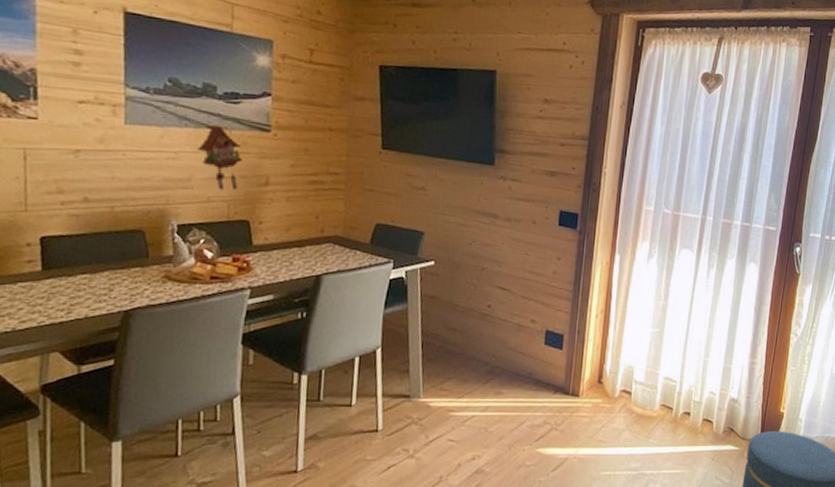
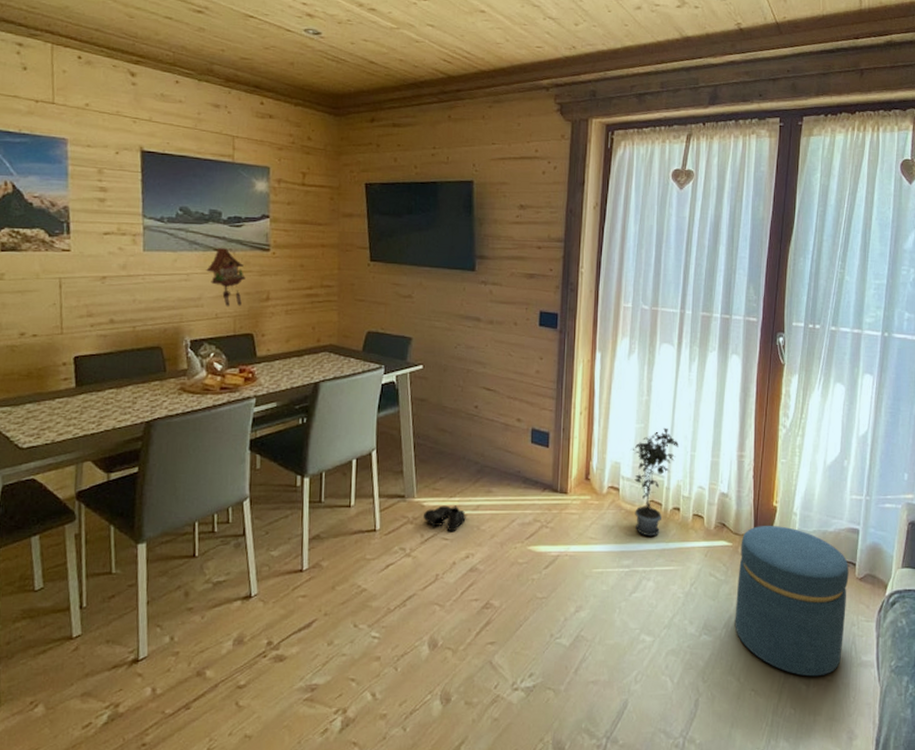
boots: none [428,406,474,434] -> present [423,505,466,532]
potted plant: none [645,333,693,440] -> present [633,427,679,537]

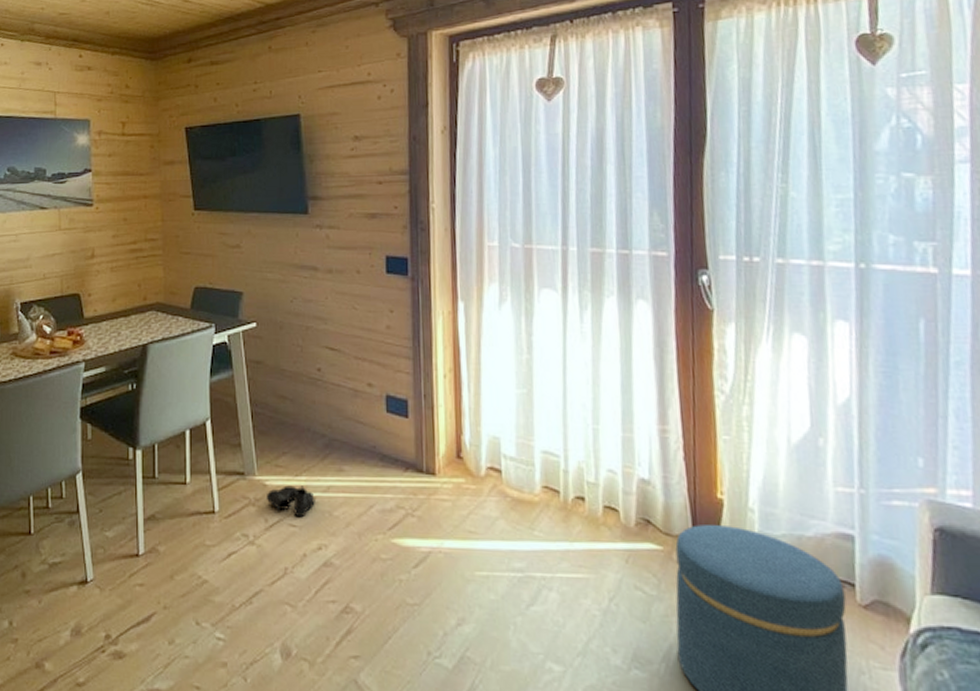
cuckoo clock: present [206,247,246,307] -> none [33,205,71,267]
potted plant: present [633,427,679,537] -> none [515,393,575,533]

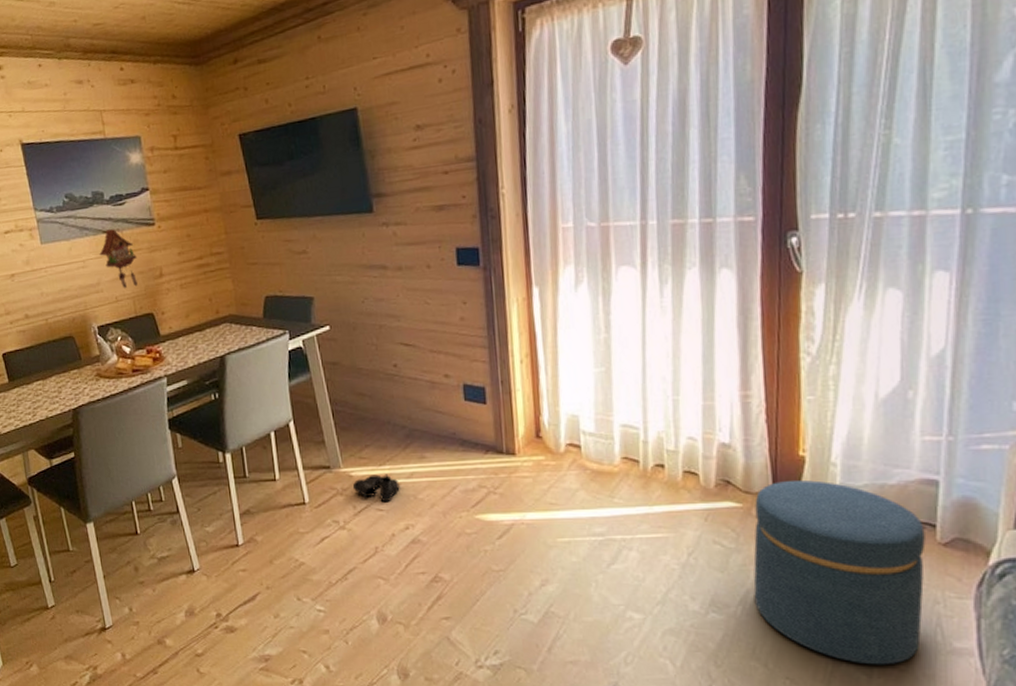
cuckoo clock: none [33,205,71,267] -> present [99,228,138,289]

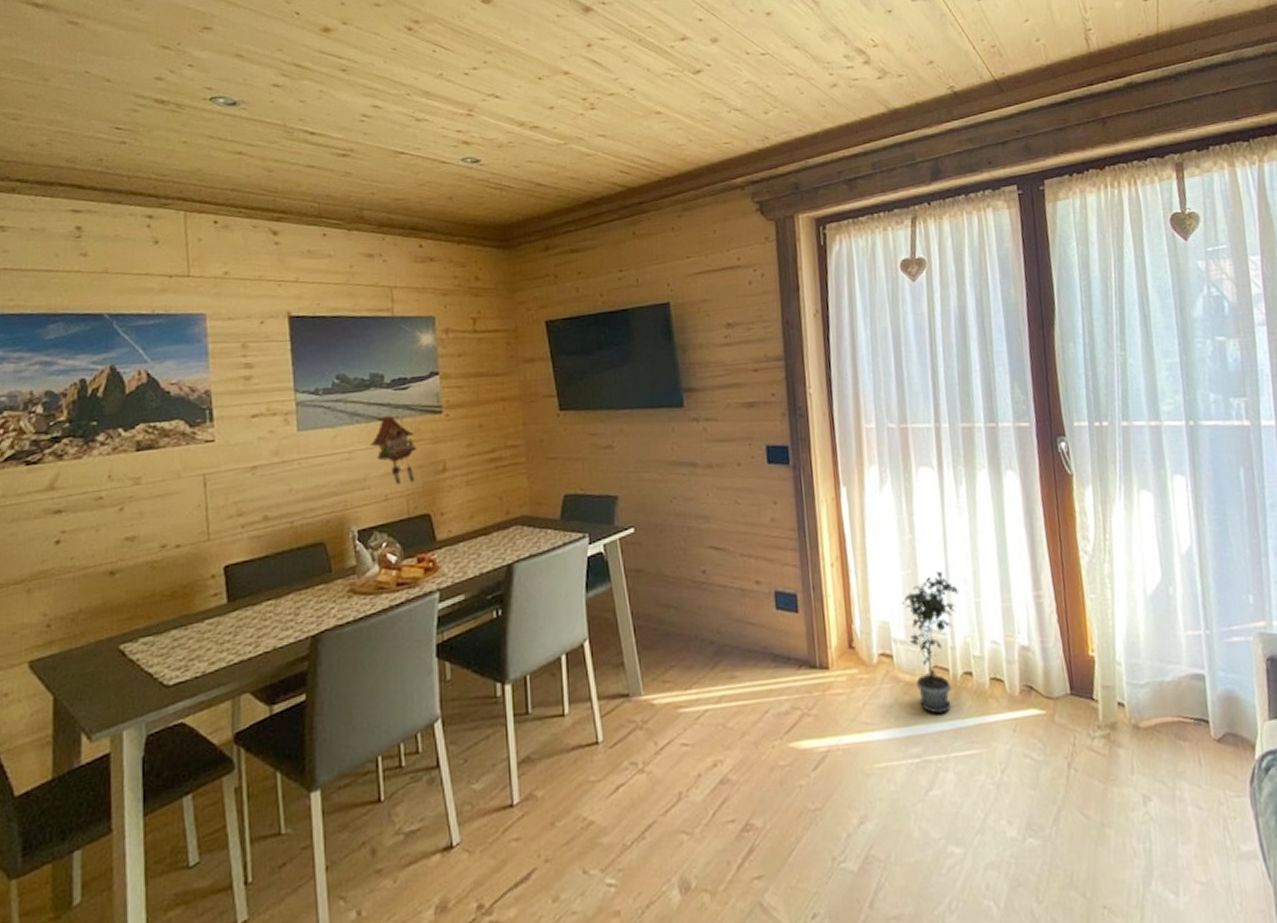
boots: present [352,474,400,503] -> none [654,699,708,735]
potted plant: none [593,369,655,500] -> present [902,571,958,714]
ottoman: present [753,480,926,665] -> none [1056,681,1214,881]

